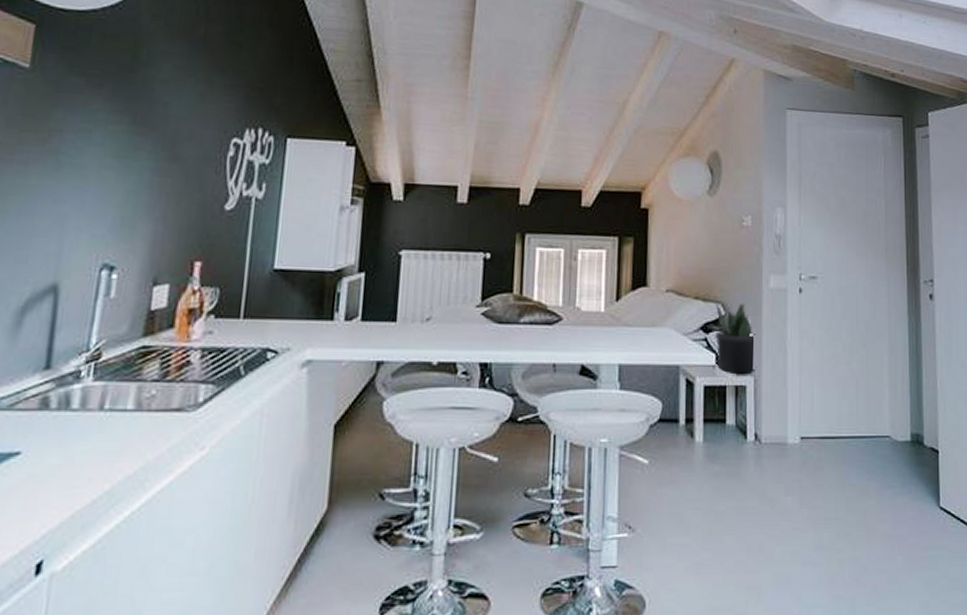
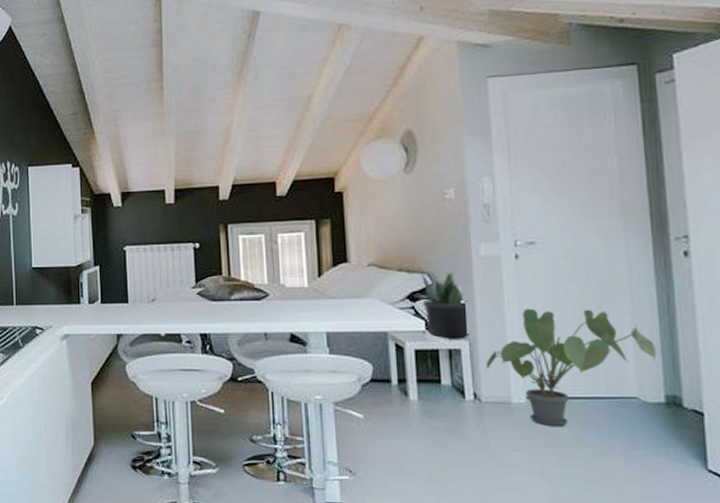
house plant: none [768,344,906,467] -> present [487,308,657,426]

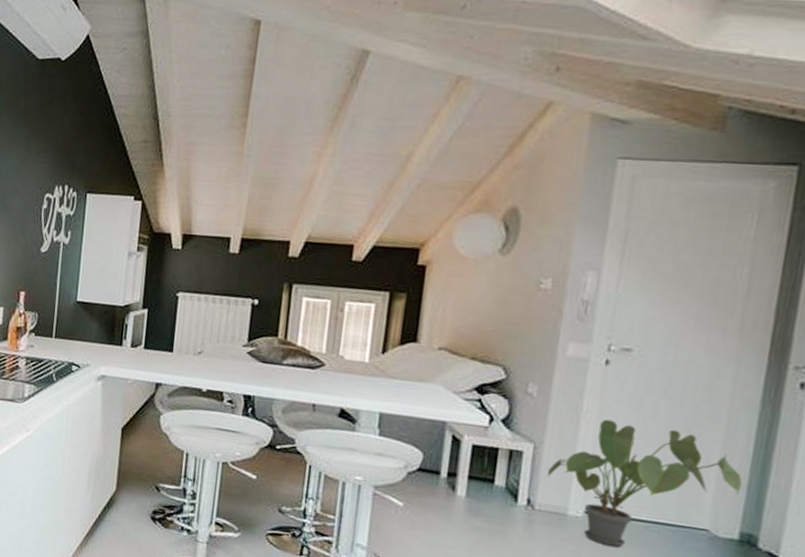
planter: present [421,272,470,339] -> none [490,364,542,441]

